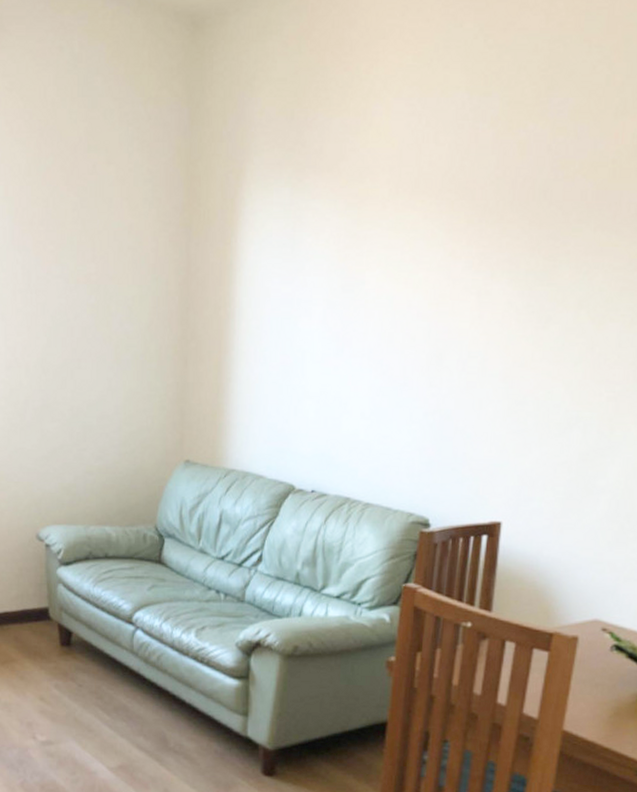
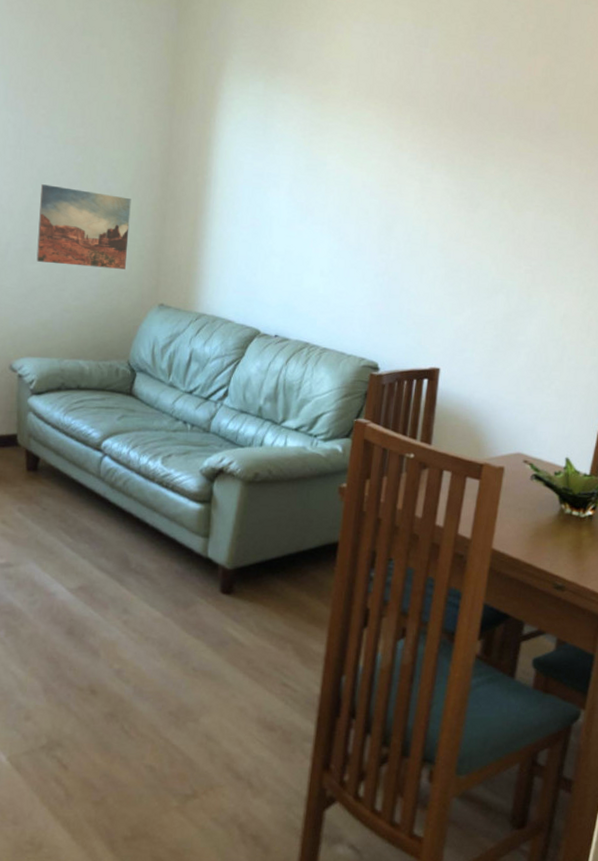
wall art: none [54,332,150,423] -> present [36,184,131,269]

